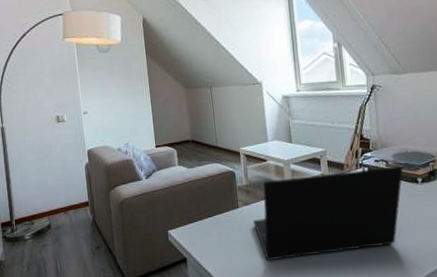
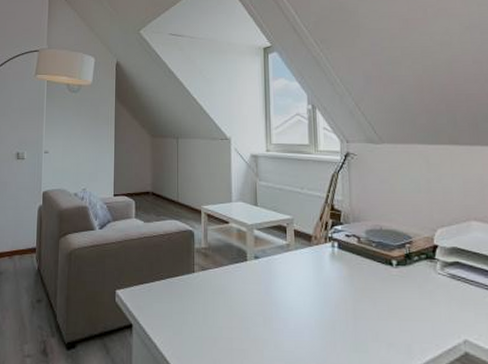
laptop: present [252,166,404,260] -> none [208,244,377,338]

